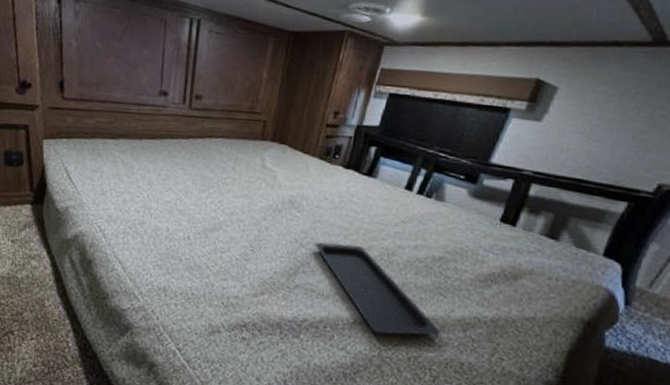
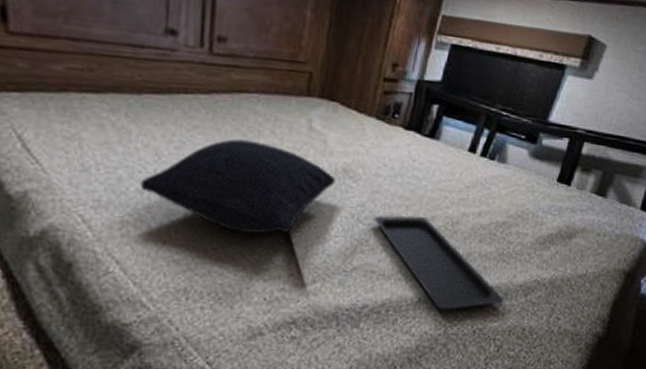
pillow: none [137,173,283,251] -> present [140,139,336,235]

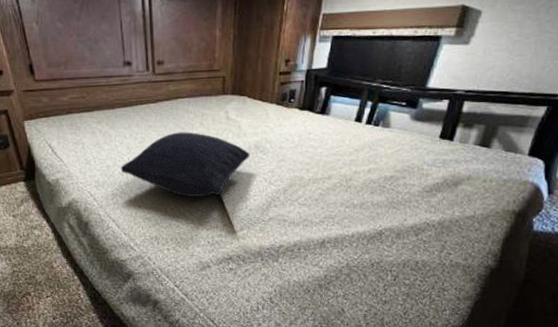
serving tray: present [373,215,504,310] -> none [282,176,397,248]

